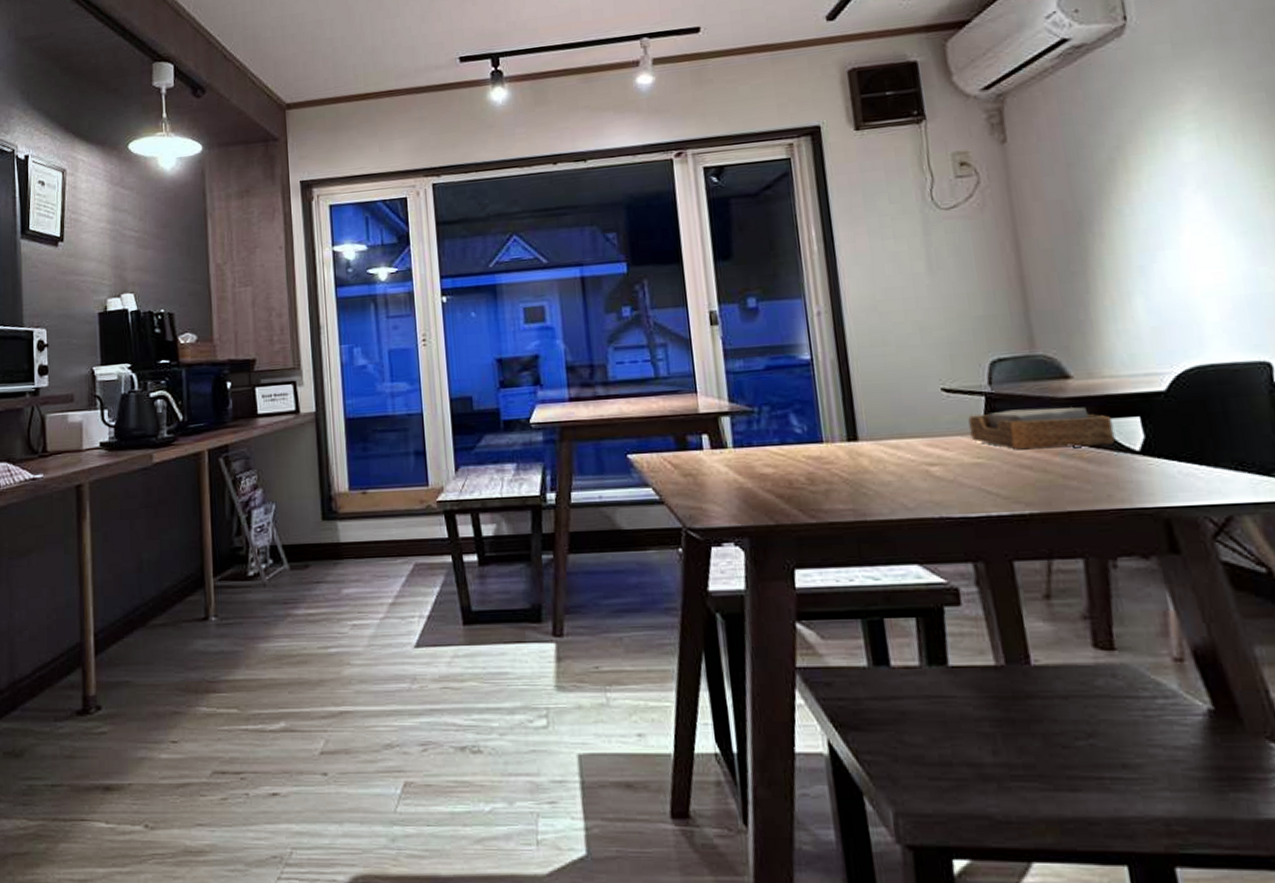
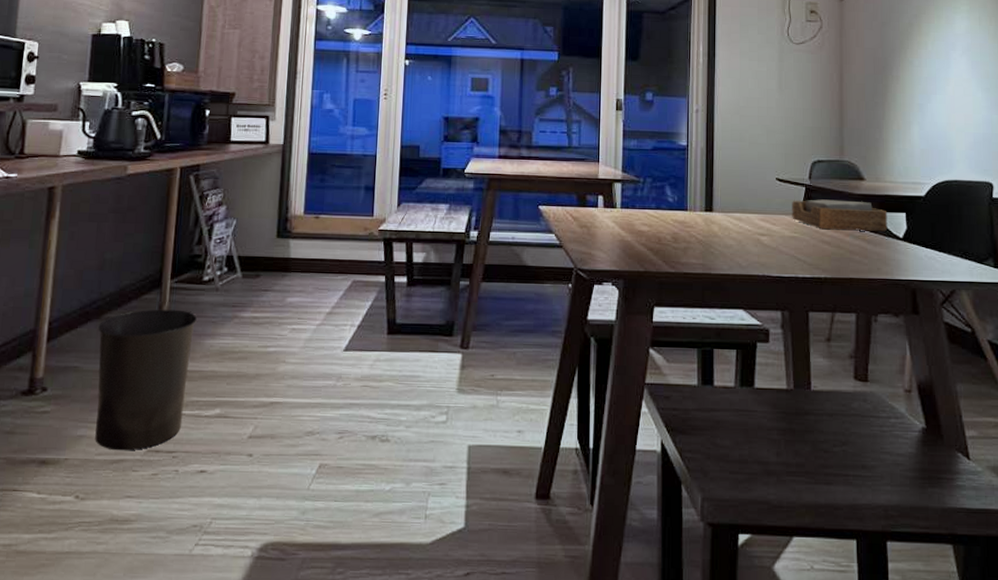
waste bin: none [144,611,247,773] -> present [95,309,197,451]

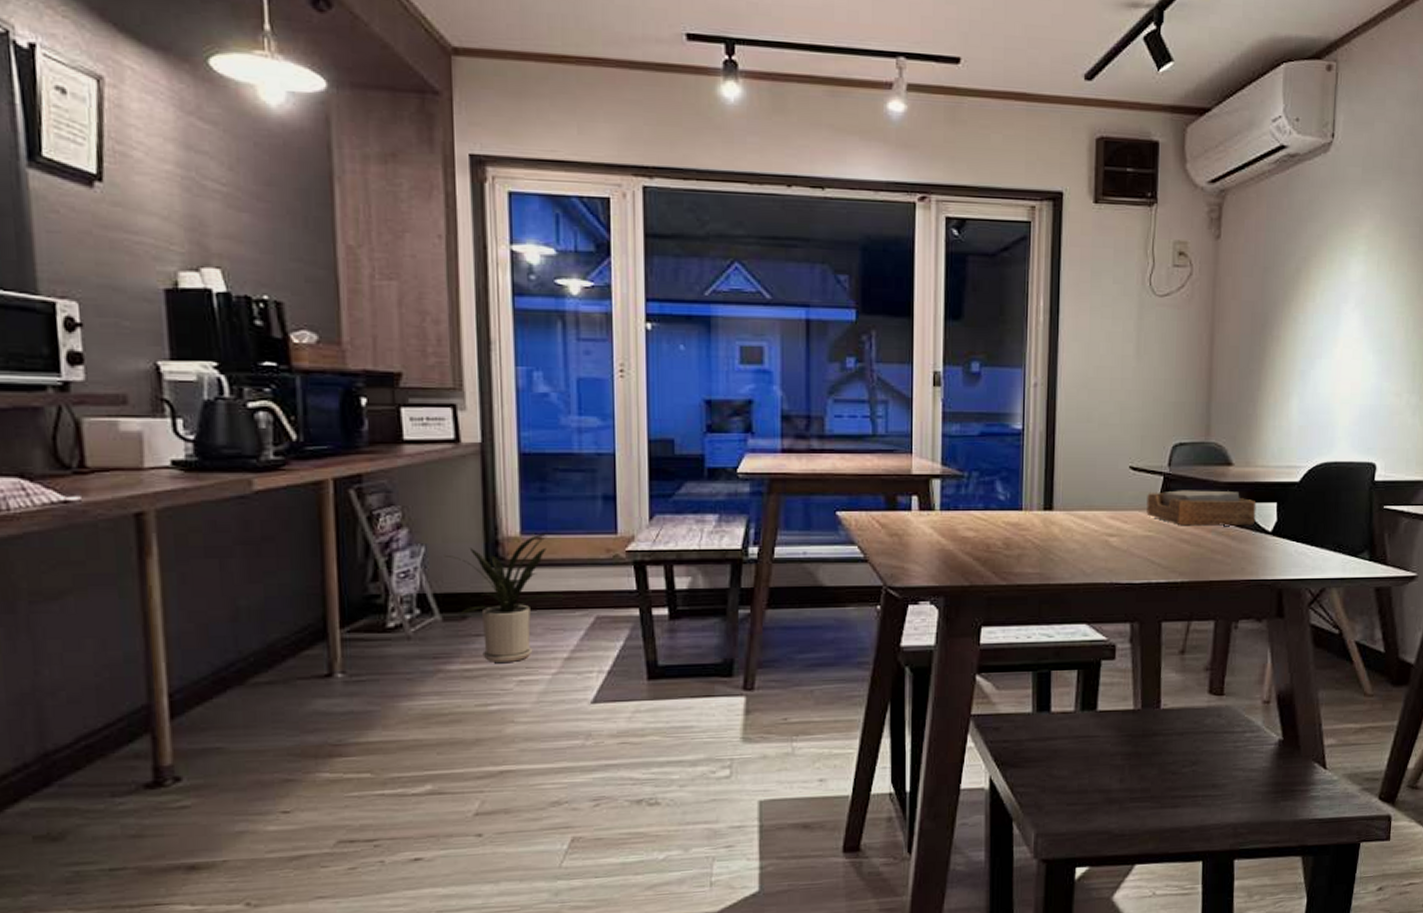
waste bin: present [95,309,197,451] -> none [243,666,385,845]
house plant: none [249,213,331,313] -> present [444,533,564,662]

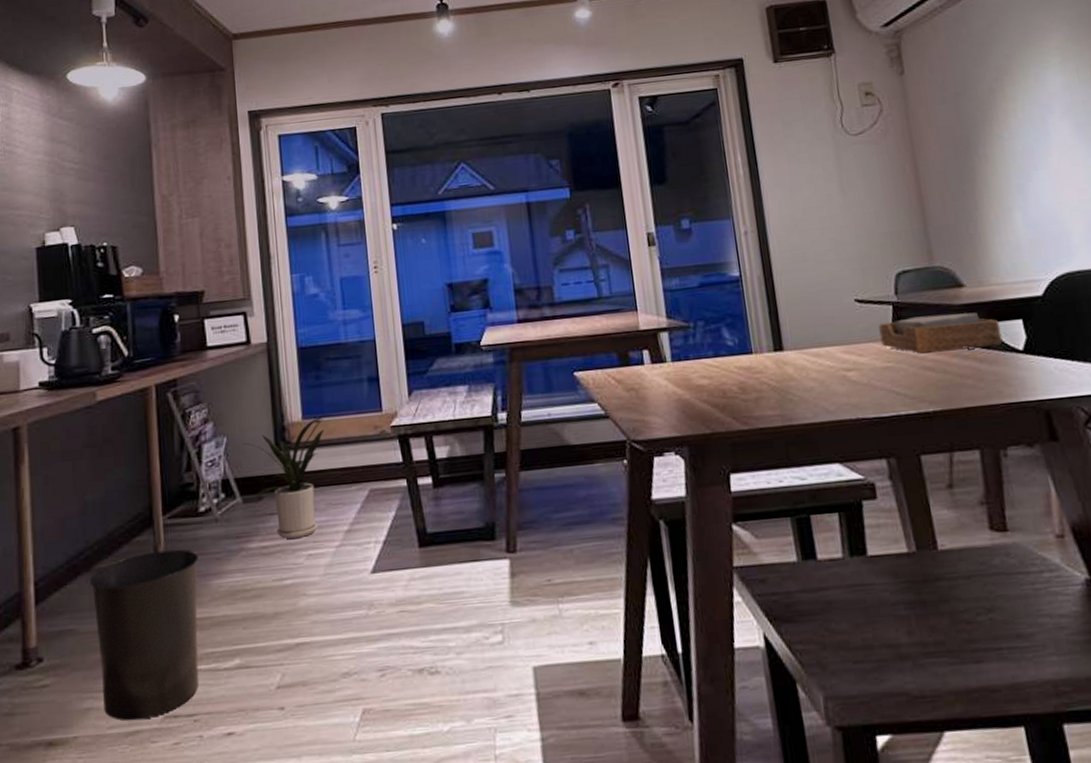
waste bin: none [243,666,385,845] -> present [89,549,200,721]

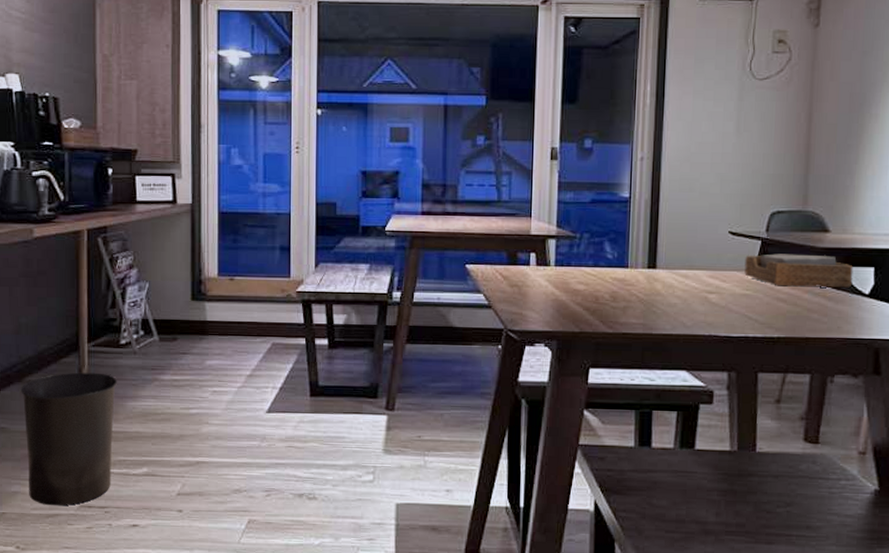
house plant: present [242,416,341,539] -> none [162,275,249,376]

